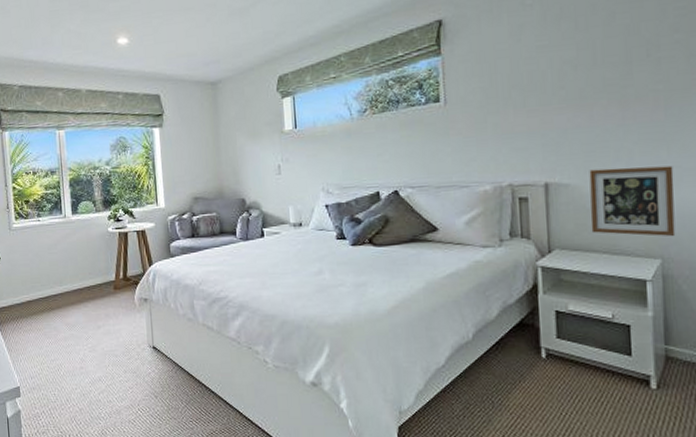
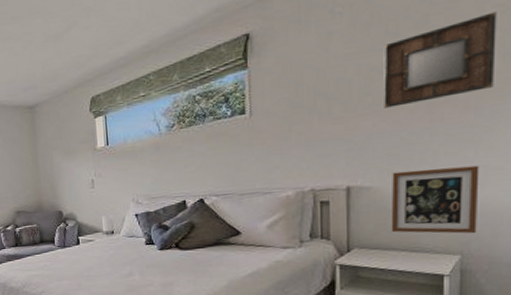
home mirror: none [575,14,681,103] -> present [383,11,497,108]

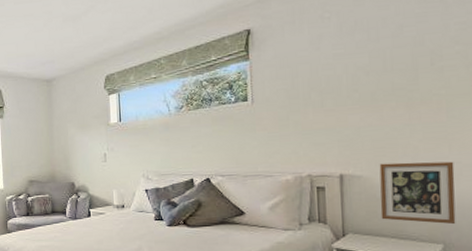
home mirror: present [383,11,497,108] -> none [367,28,461,105]

